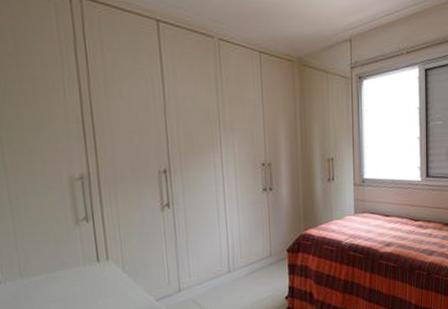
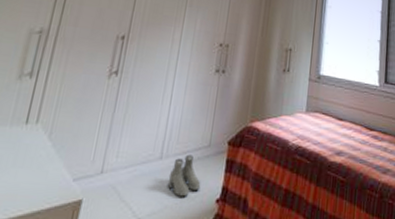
boots: none [239,265,270,300] -> present [168,154,201,197]

